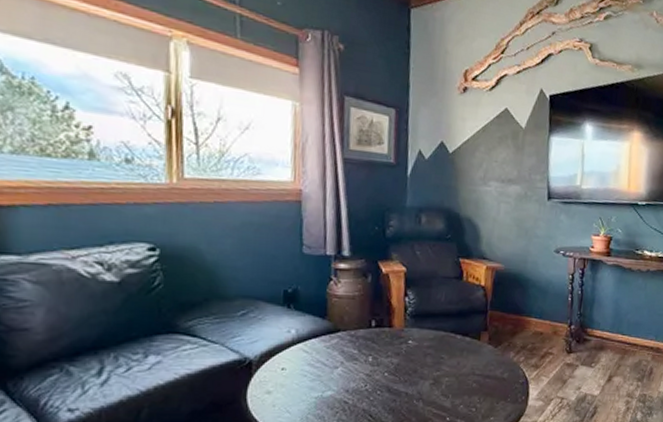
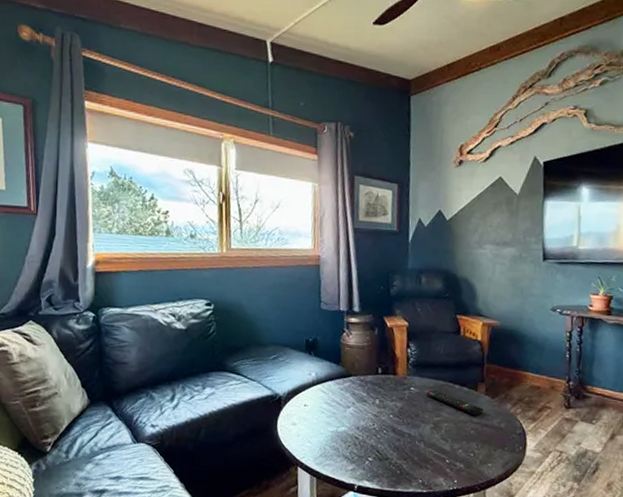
remote control: none [426,341,486,367] -> present [427,389,483,416]

